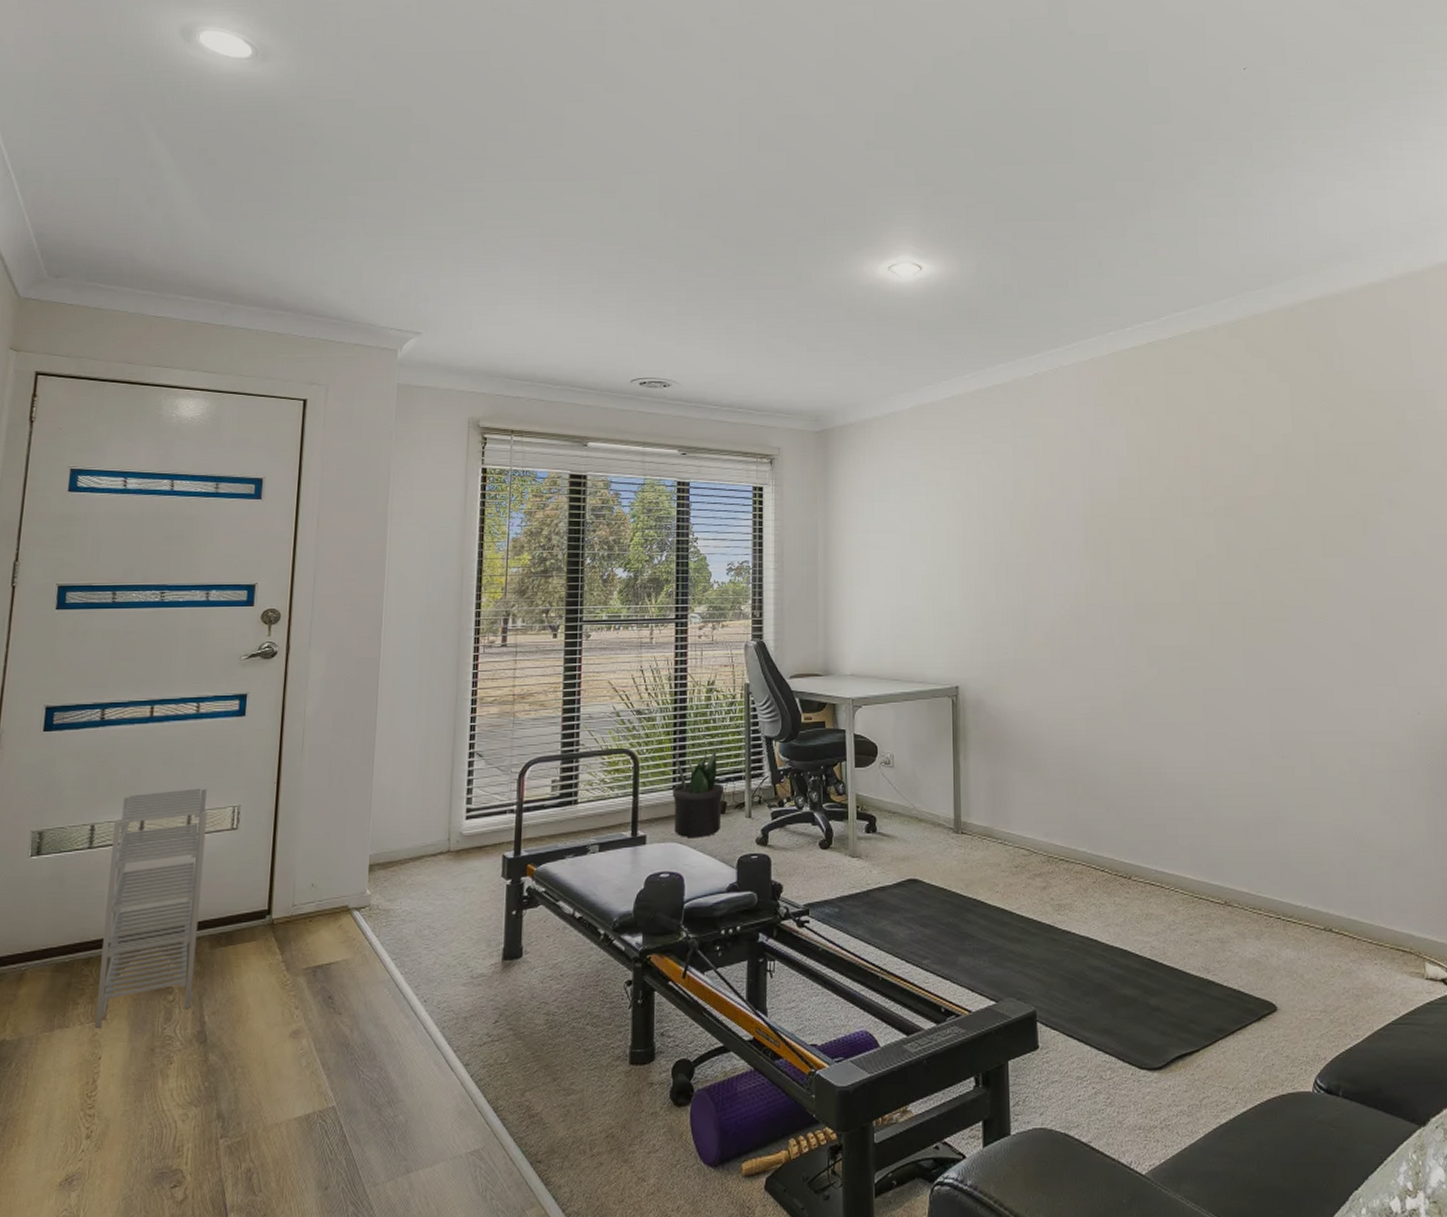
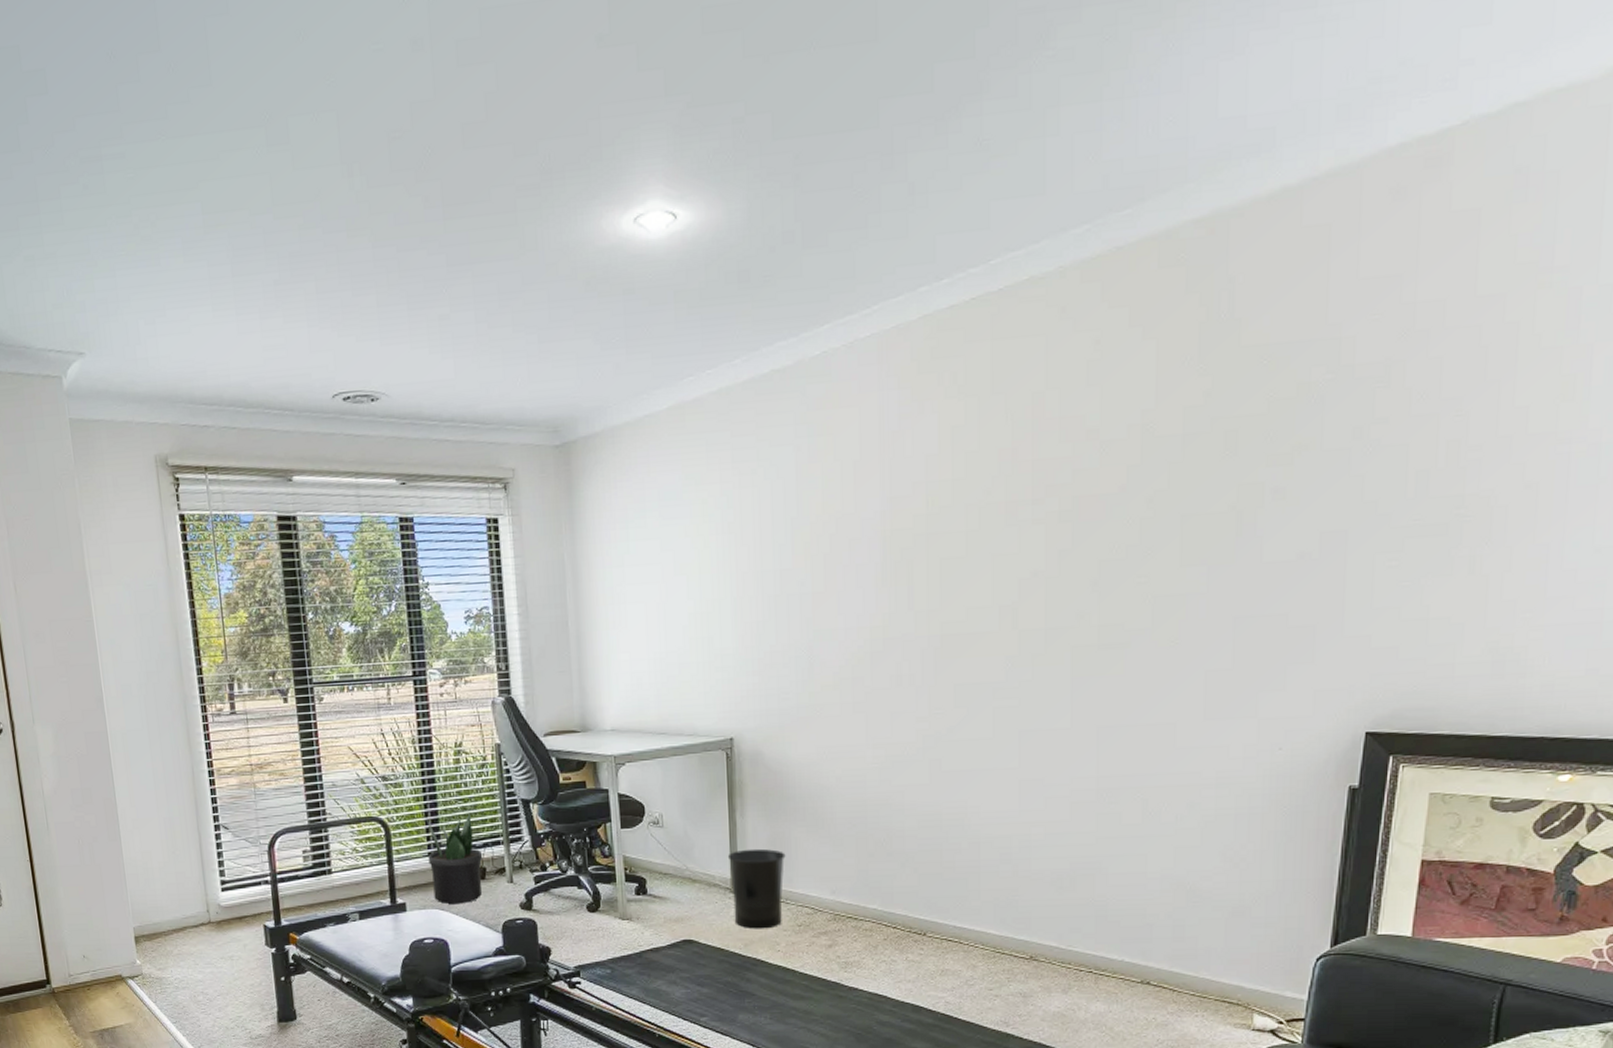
waste bin: none [951,790,1004,868] -> present [727,848,786,928]

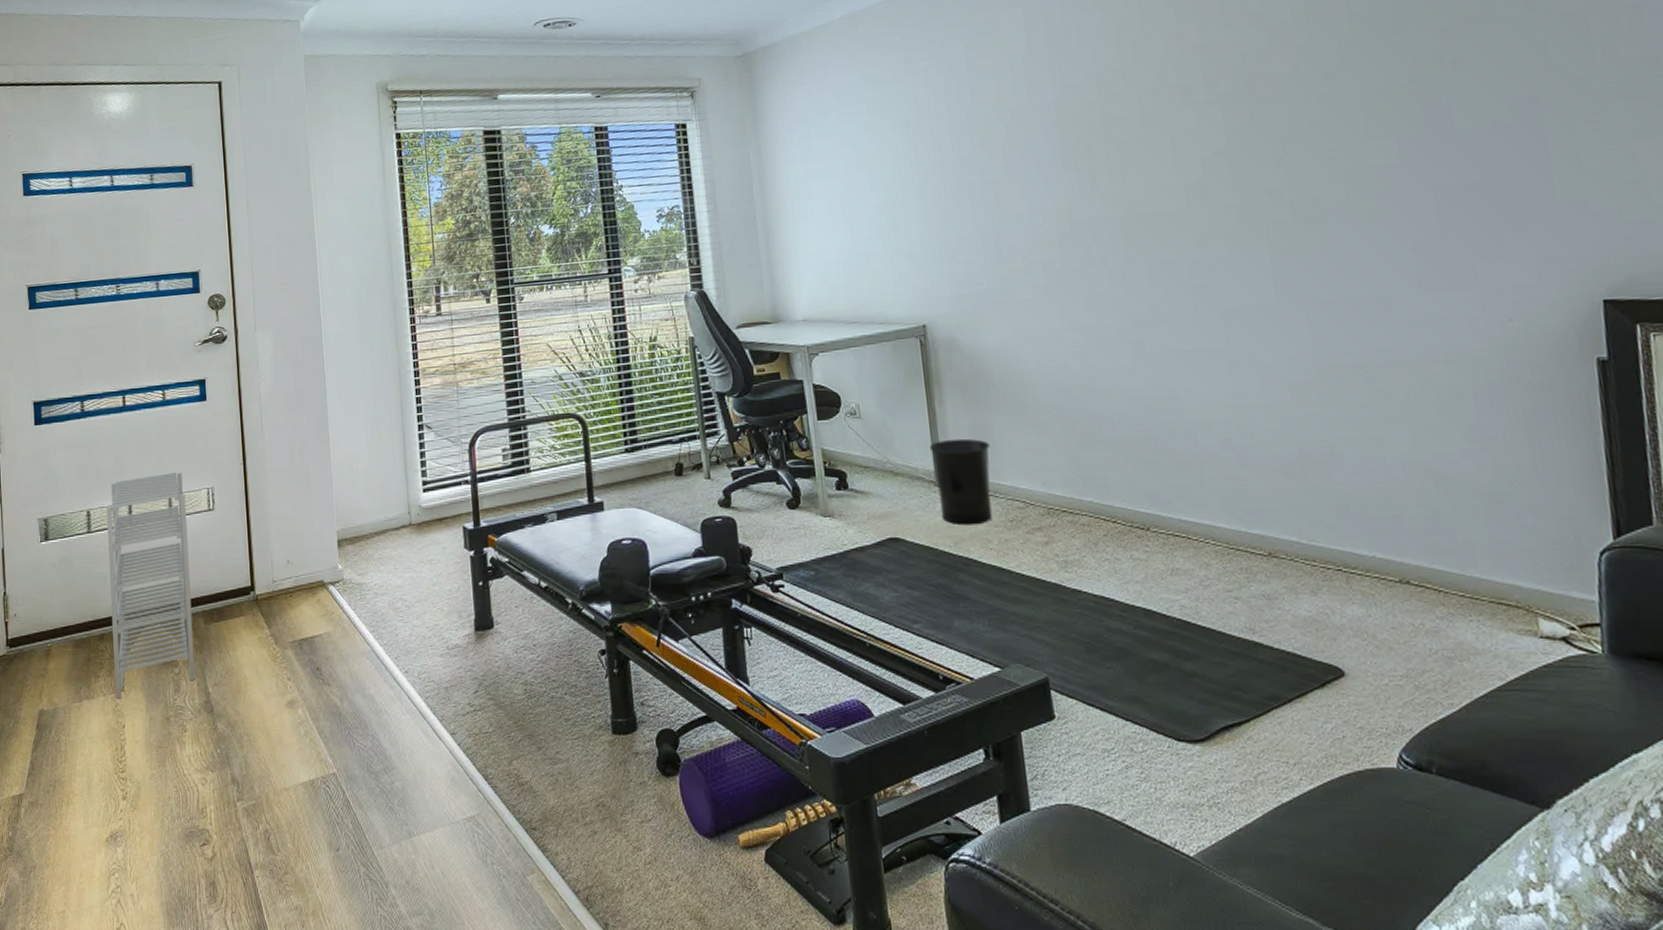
planter: present [426,814,483,904] -> none [623,408,680,502]

